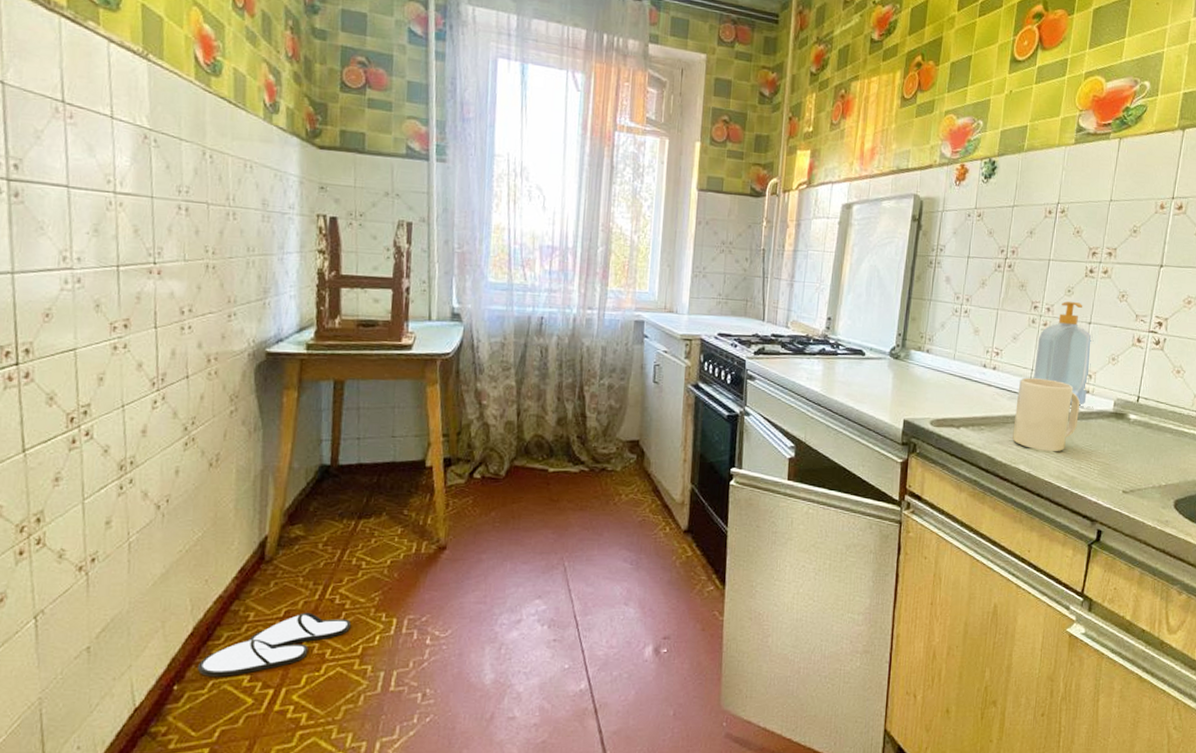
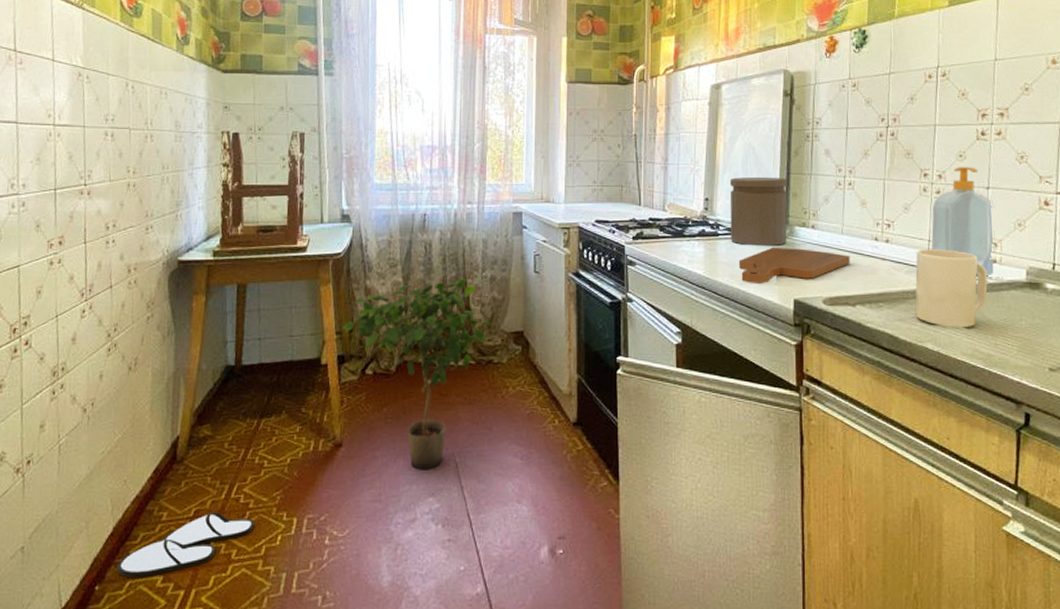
potted plant: none [448,385,610,574] -> present [341,278,494,470]
jar: none [849,298,908,368] -> present [729,176,788,247]
cutting board: none [854,368,959,404] -> present [738,247,850,285]

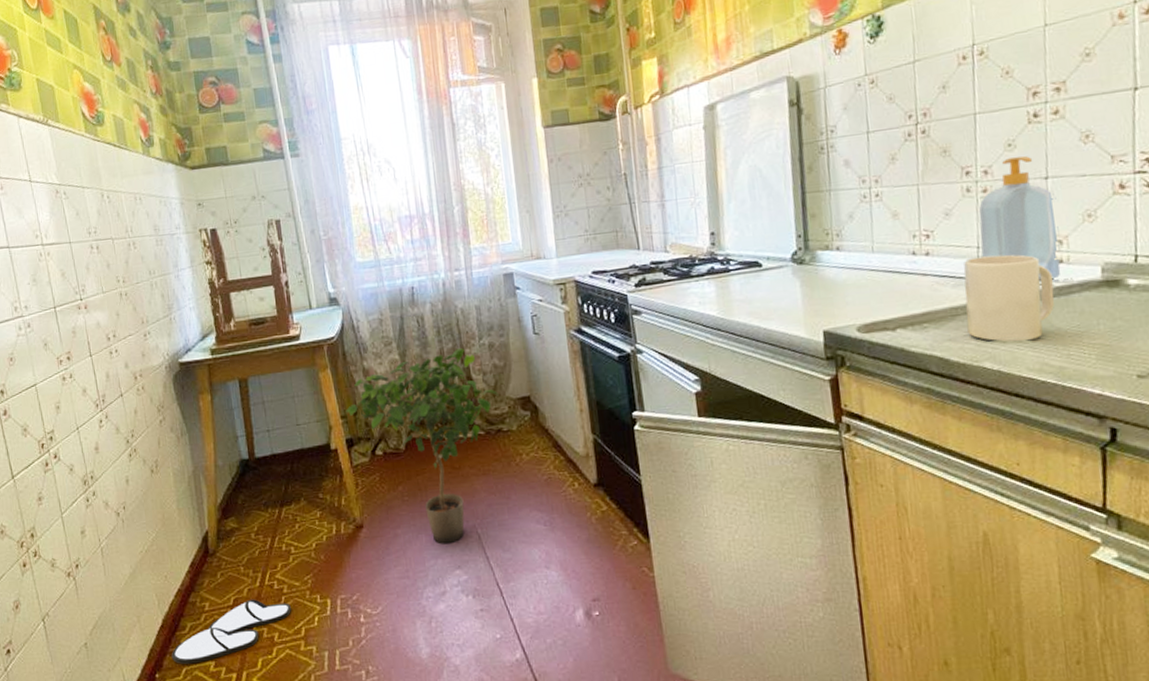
jar: present [729,176,788,247] -> none [736,198,809,278]
cutting board: present [738,247,850,285] -> none [755,274,886,319]

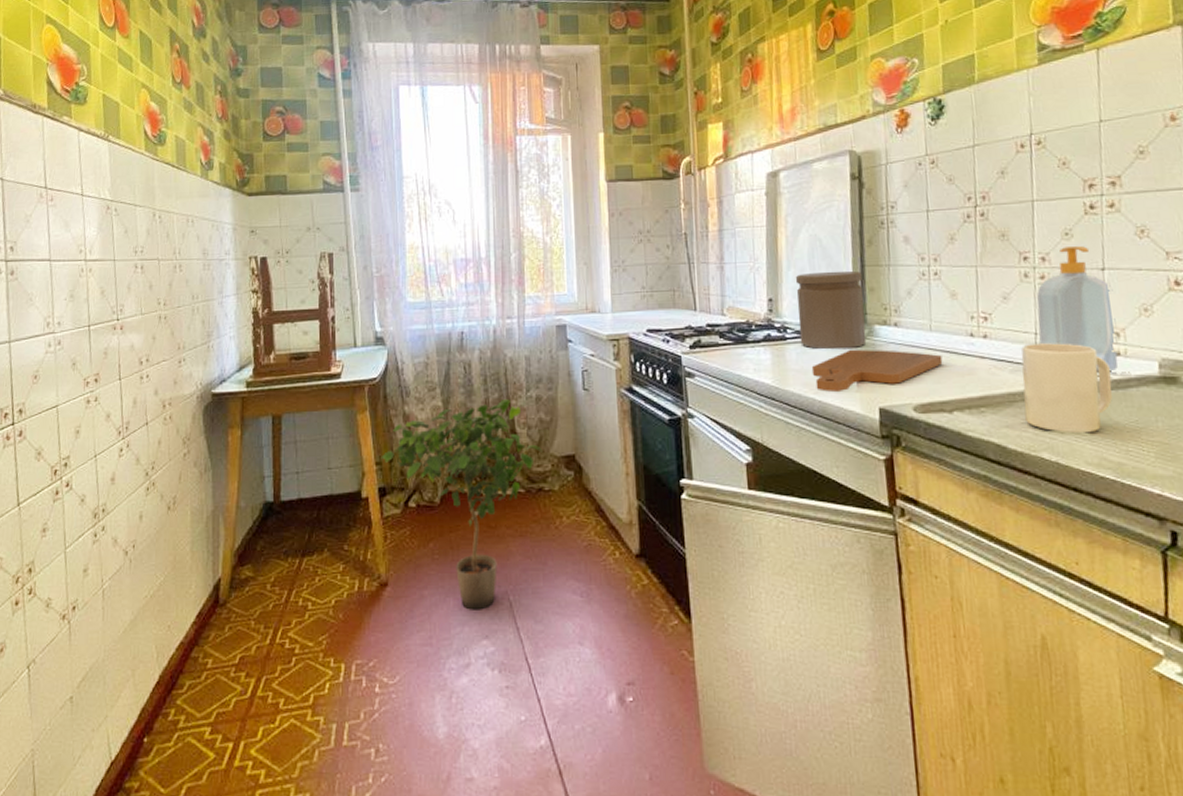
slippers: present [171,599,291,664] -> none [164,658,301,728]
jar: none [736,198,809,278] -> present [795,270,867,350]
cutting board: none [755,274,886,319] -> present [811,349,943,393]

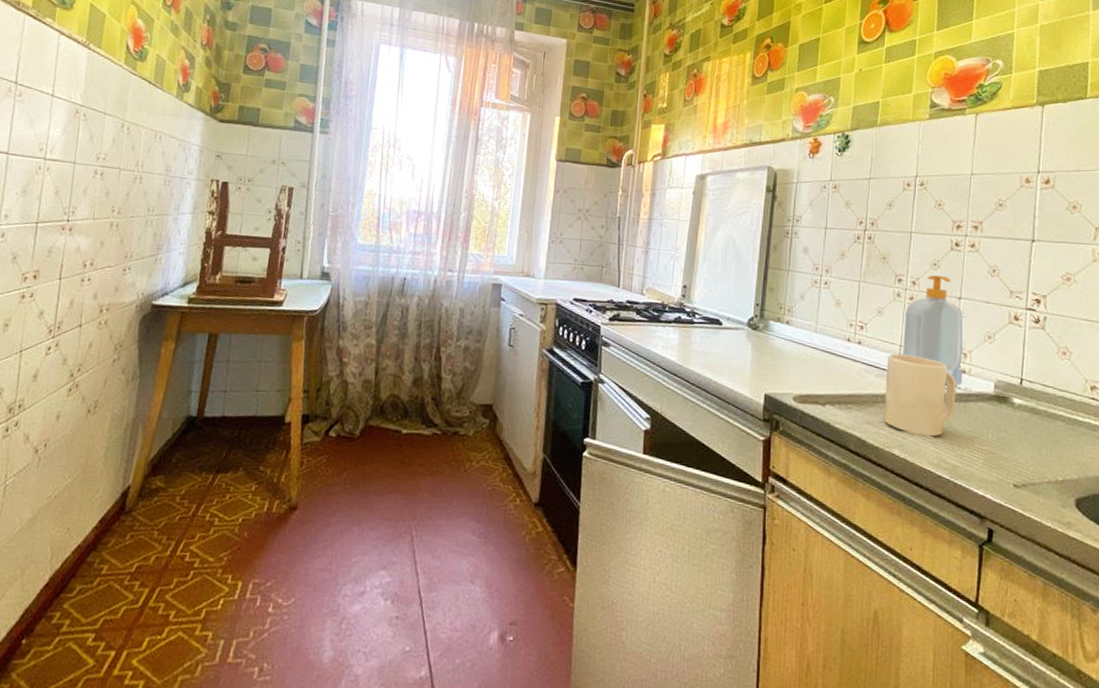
potted plant: present [381,399,543,610] -> none [309,345,464,542]
jar: present [795,270,867,350] -> none [705,267,765,339]
cutting board: present [811,349,943,393] -> none [711,339,822,376]

